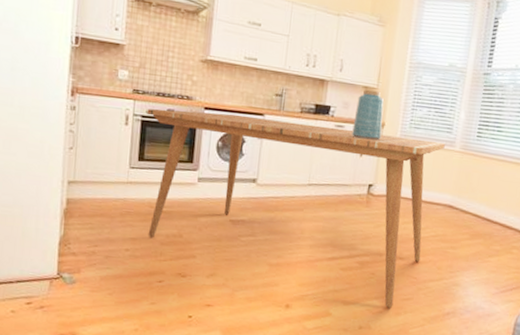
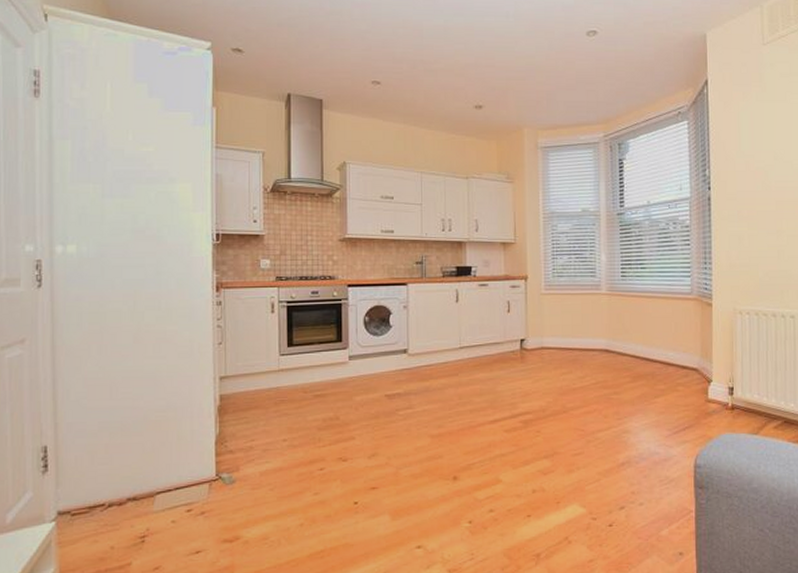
dining table: present [147,109,445,308] -> none [292,287,591,466]
vase: present [352,89,384,141] -> none [496,245,526,294]

